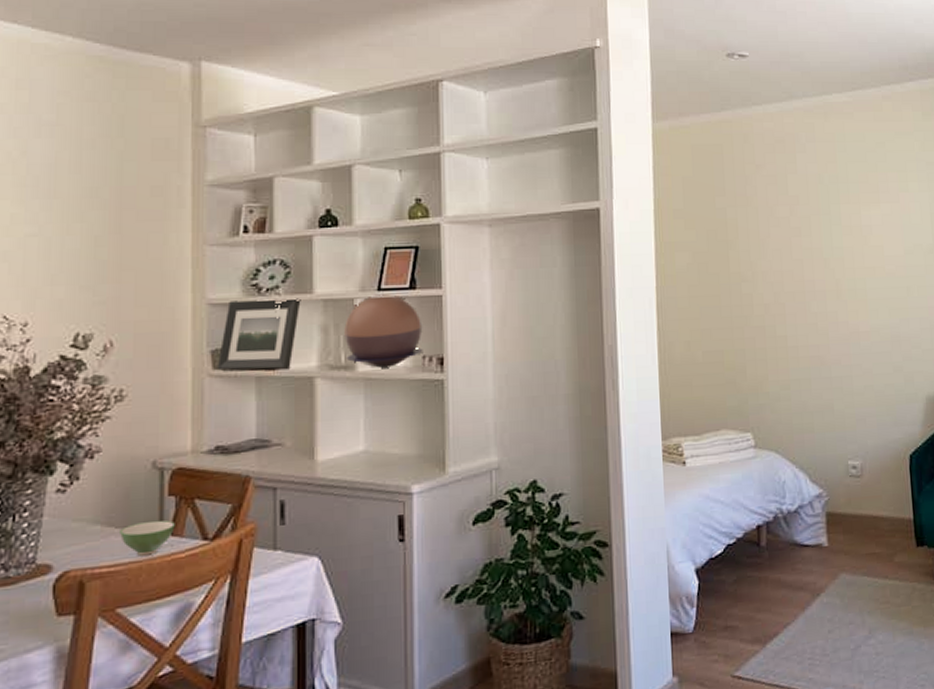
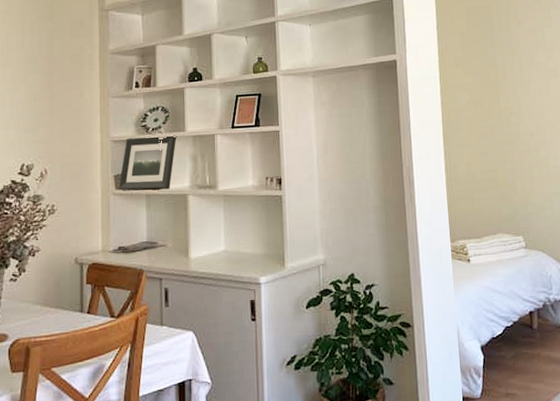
bowl: present [118,520,175,556] -> none [52,302,91,329]
decorative bowl: present [344,294,423,368] -> none [208,131,266,187]

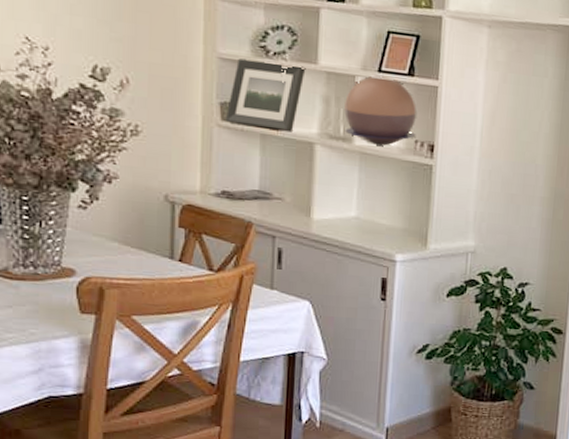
decorative bowl: none [208,131,266,187] -> present [344,76,416,146]

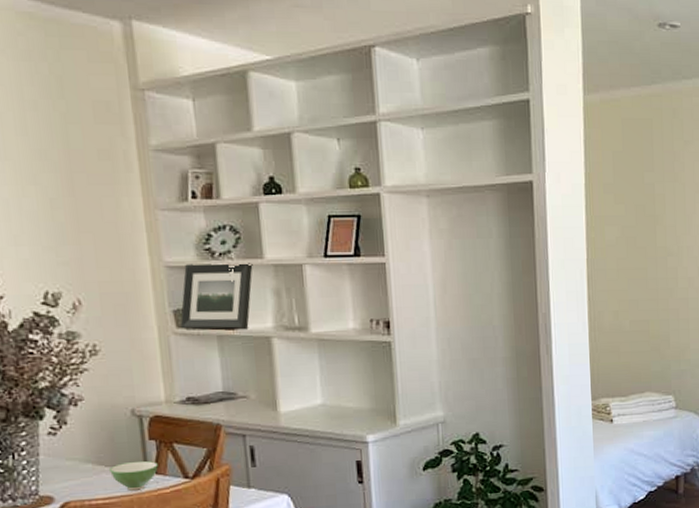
bowl: none [134,246,184,276] -> present [108,460,158,491]
decorative bowl: present [344,76,416,146] -> none [295,261,370,330]

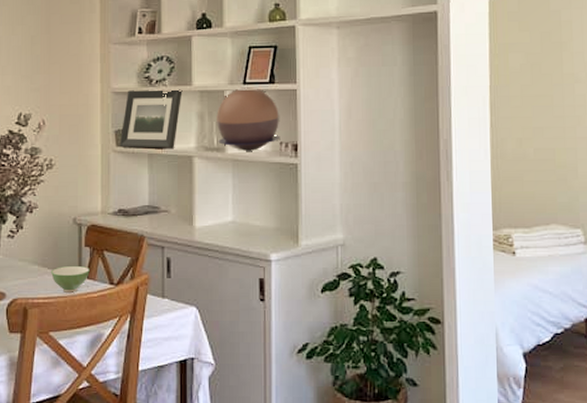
decorative bowl: none [295,261,370,330] -> present [217,88,280,151]

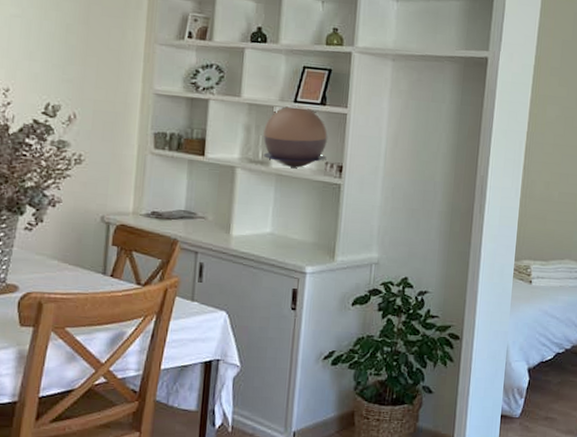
bowl: present [50,265,90,292] -> none [71,263,116,290]
picture frame: present [119,89,183,149] -> none [157,94,231,158]

